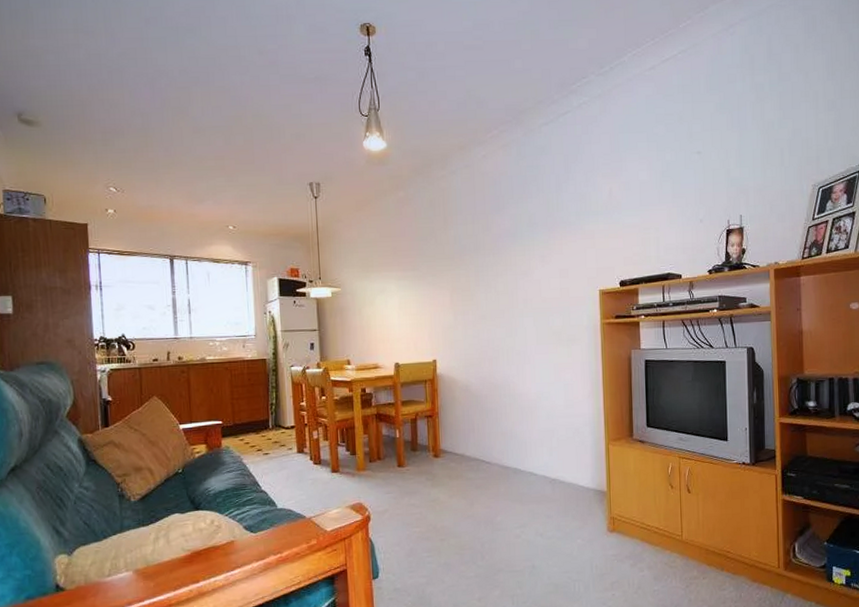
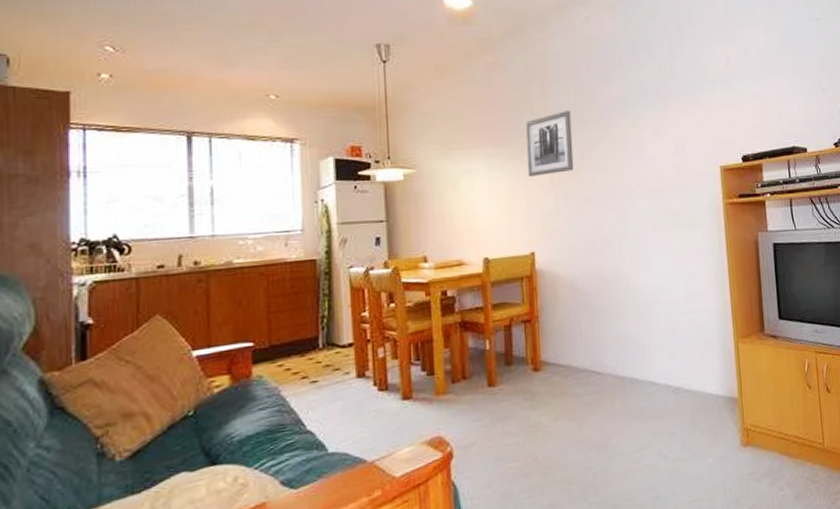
wall art: none [429,239,471,296] -> present [525,111,574,176]

